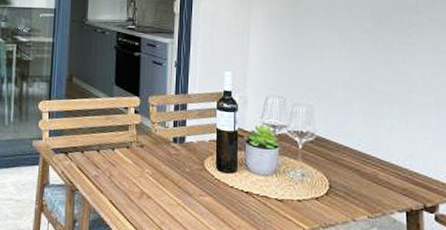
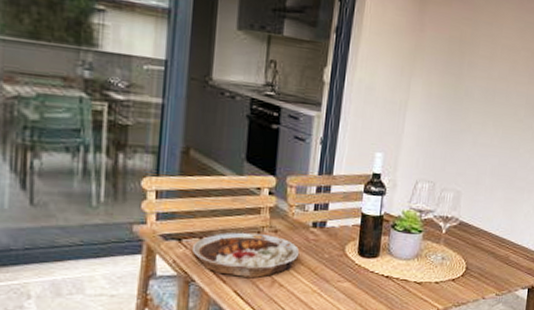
plate: none [75,147,164,190] -> present [191,232,300,279]

